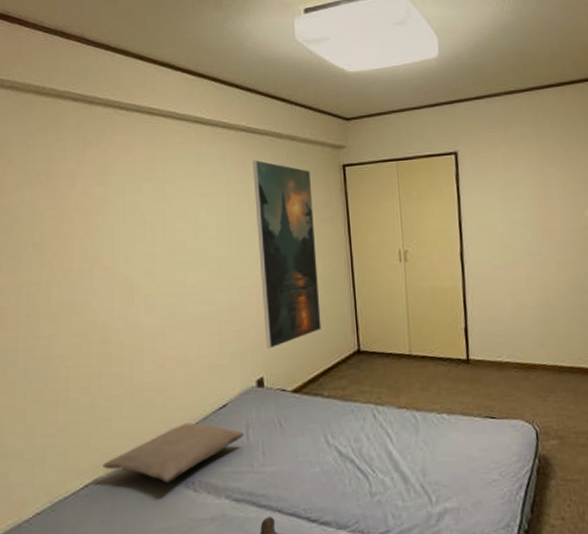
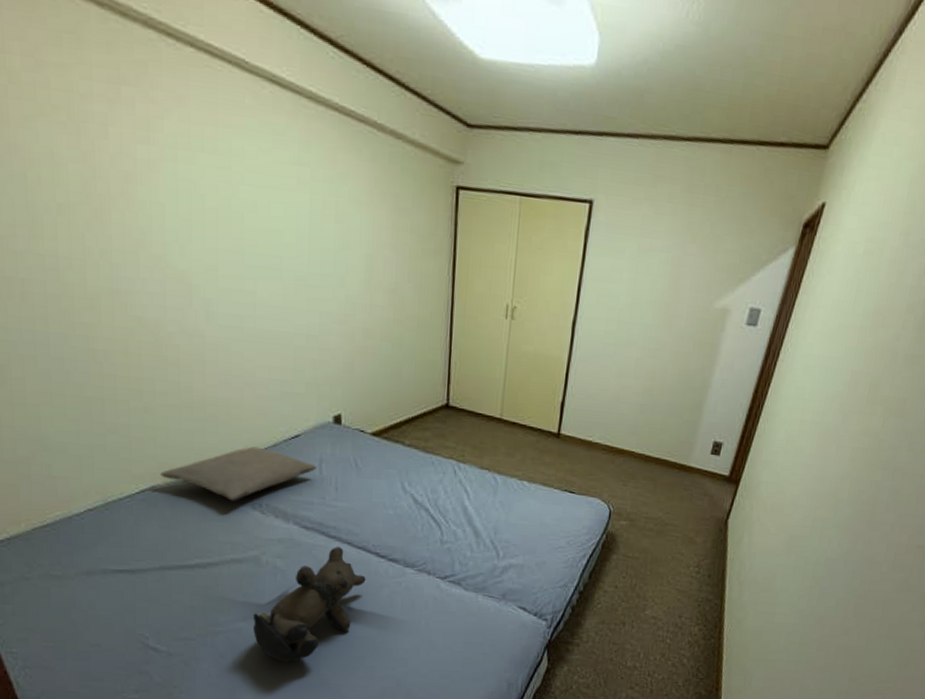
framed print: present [252,160,321,349] -> none [344,154,416,386]

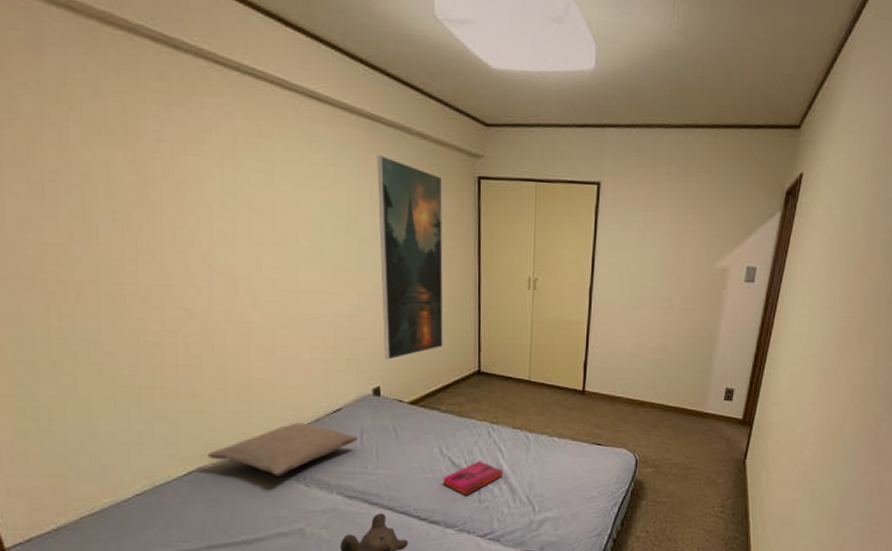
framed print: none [344,154,416,386] -> present [377,154,443,360]
hardback book: none [404,500,468,535] -> present [443,461,504,495]

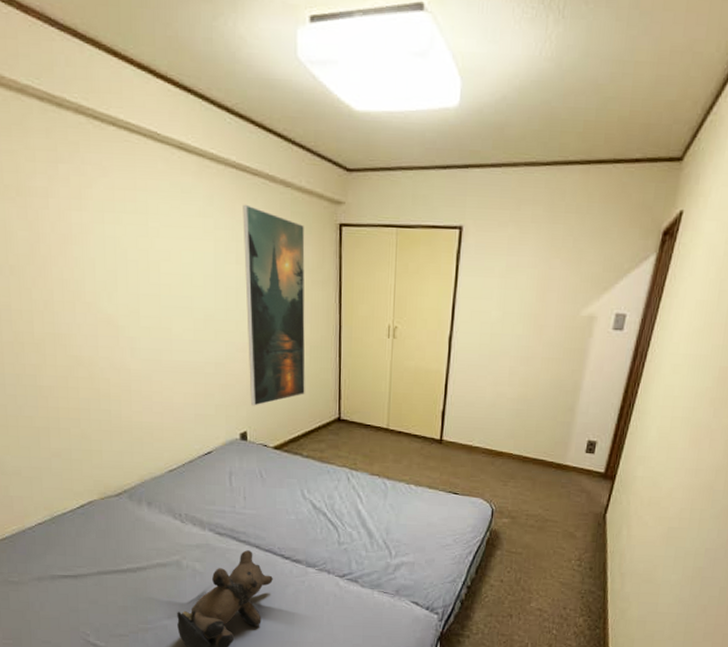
pillow: present [207,423,358,476] -> none [96,463,227,512]
hardback book: present [443,461,504,495] -> none [305,505,362,537]

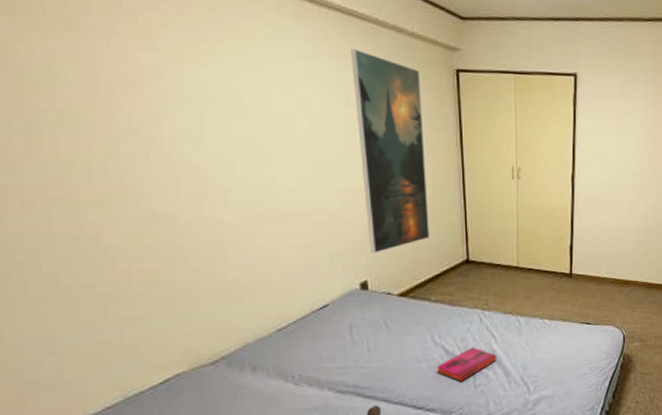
hardback book: none [305,505,362,537] -> present [437,347,497,381]

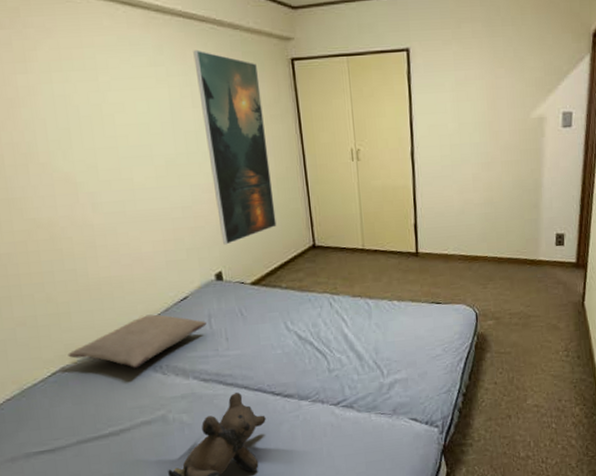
pillow: none [185,321,347,377] -> present [68,314,207,368]
hardback book: present [437,347,497,381] -> none [292,332,349,367]

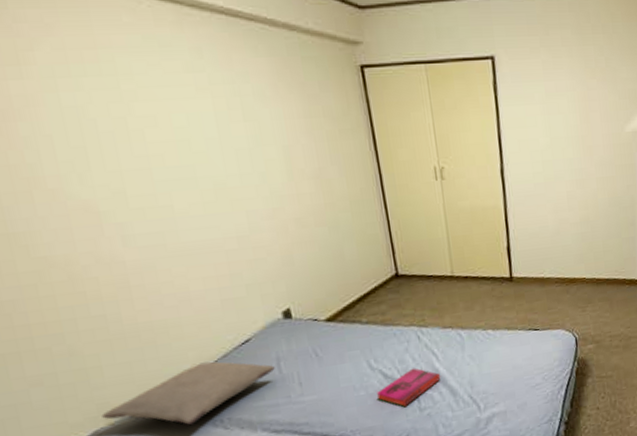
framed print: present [193,49,277,245] -> none [240,53,353,278]
hardback book: none [292,332,349,367] -> present [377,368,441,407]

